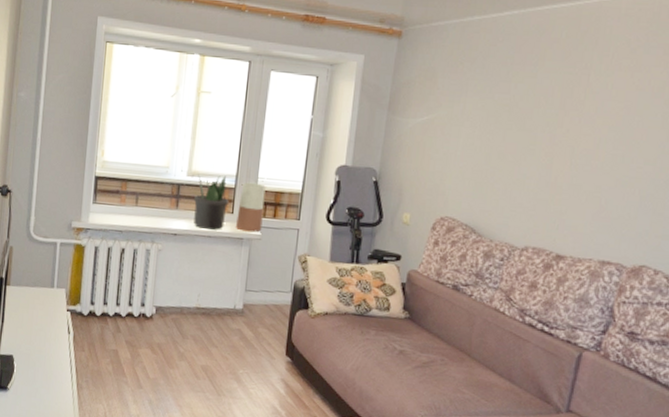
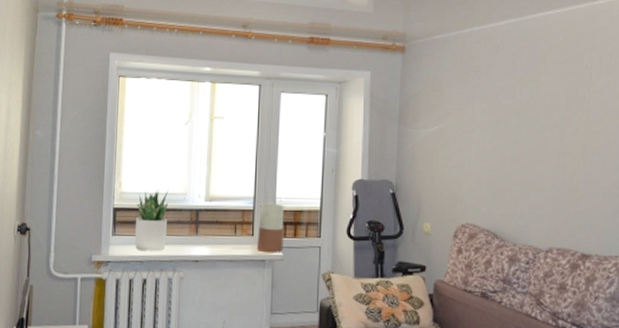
planter: none [115,160,152,223] -> present [134,189,169,252]
planter: present [193,175,229,230] -> none [214,198,248,253]

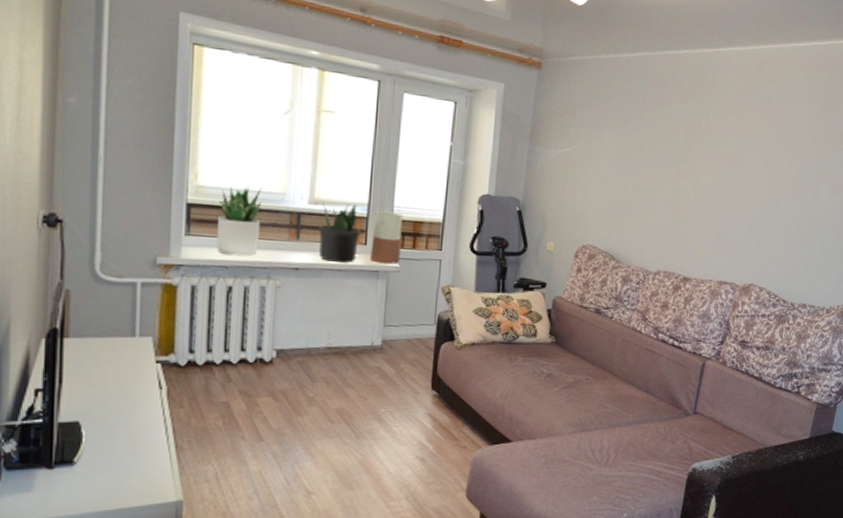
planter: none [214,198,248,253] -> present [319,203,361,263]

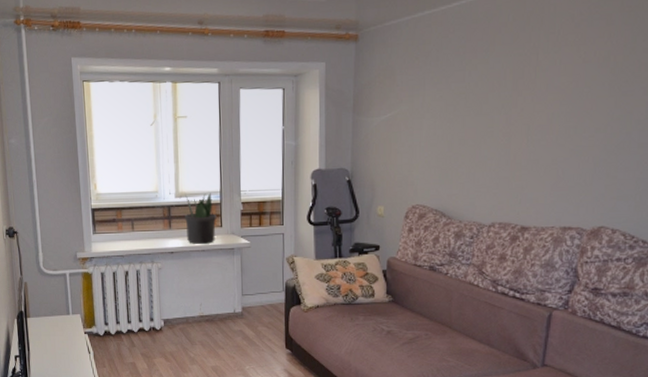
planter: present [216,185,263,257] -> none [113,188,143,247]
vase: present [370,211,403,265] -> none [226,196,250,242]

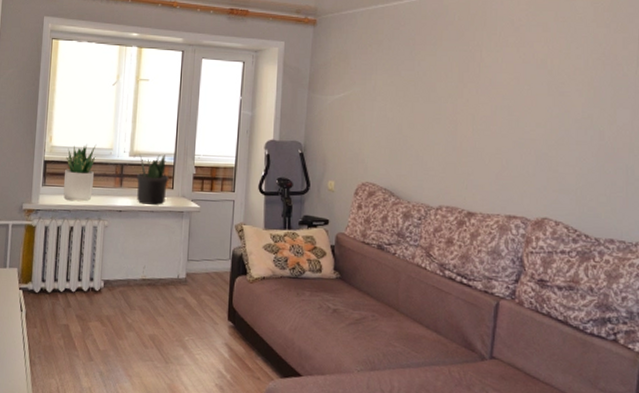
planter: none [113,188,143,247] -> present [63,144,97,202]

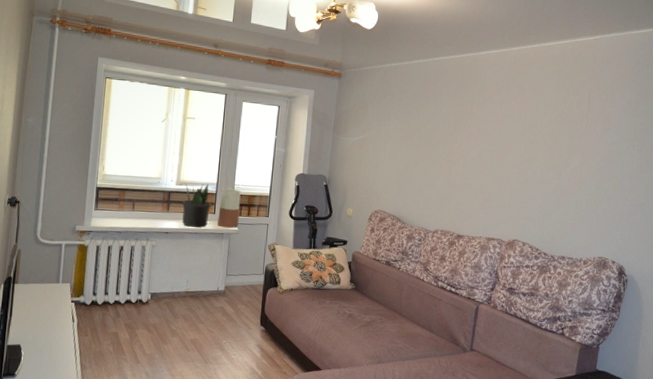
planter: present [63,144,97,202] -> none [114,173,146,225]
vase: none [176,159,202,206] -> present [218,188,241,228]

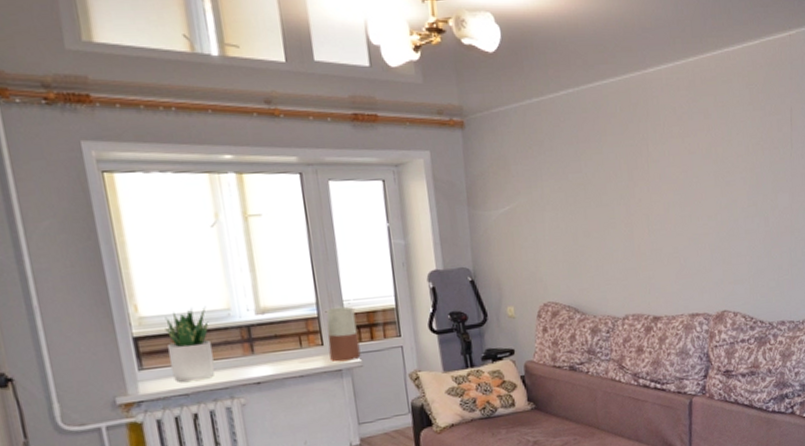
planter: none [114,173,146,225] -> present [165,306,215,383]
planter: present [182,184,211,228] -> none [269,306,316,370]

